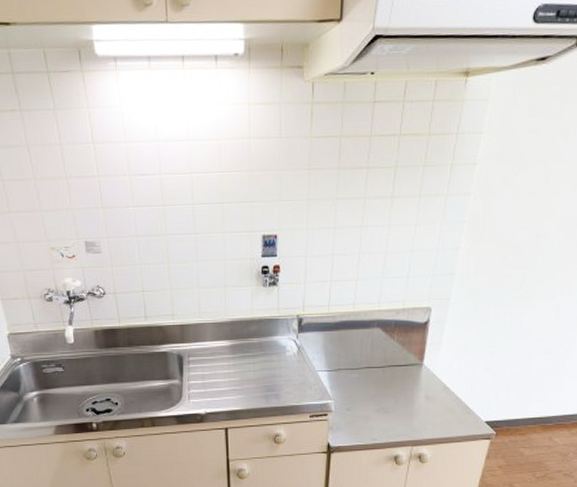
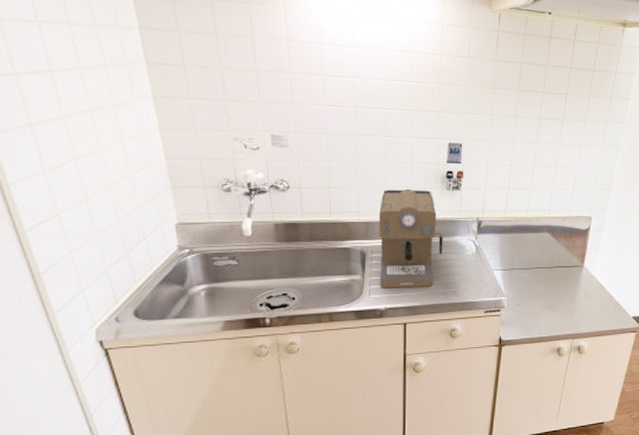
coffee maker: none [194,287,262,392] -> present [379,188,443,288]

